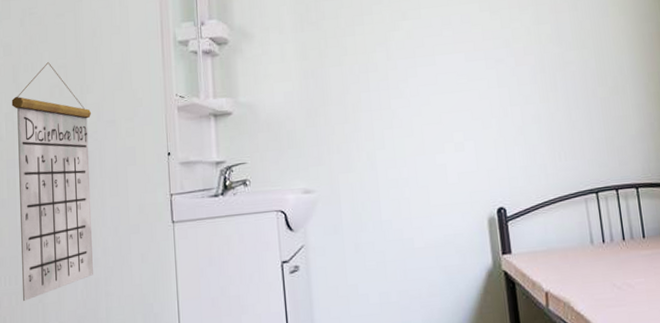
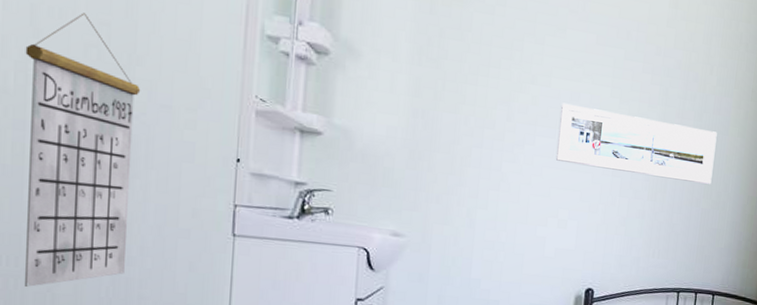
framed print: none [435,16,604,86] -> present [555,103,717,184]

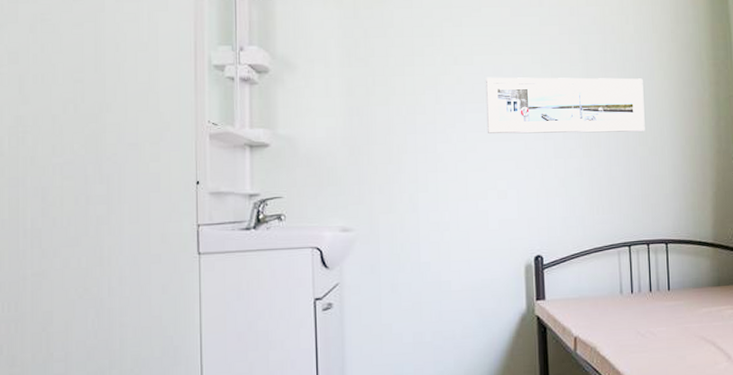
calendar: present [24,12,141,287] -> none [16,75,112,329]

